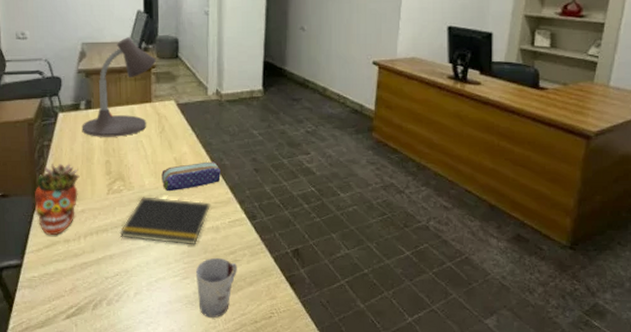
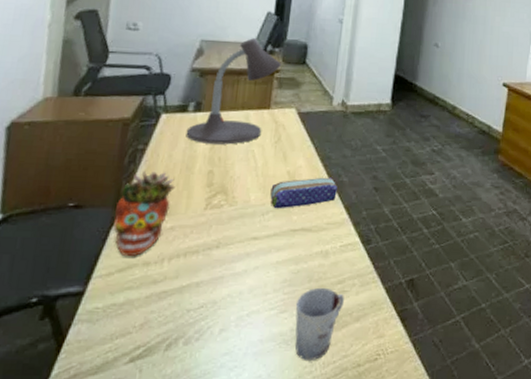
notepad: present [119,197,210,245] -> none [212,214,322,272]

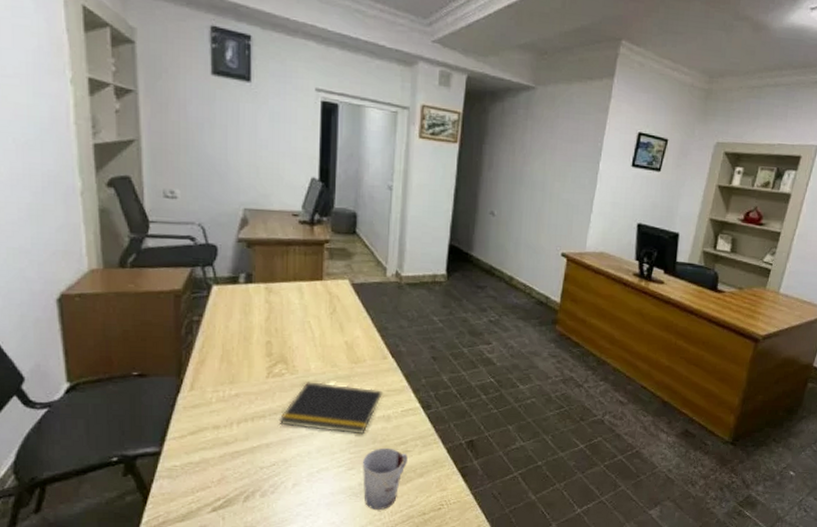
succulent planter: present [113,171,175,257] -> none [180,342,235,422]
desk lamp: present [186,37,281,145] -> none [240,205,330,316]
notepad: none [212,214,322,272] -> present [279,382,383,435]
pencil case: present [270,177,337,209] -> none [330,347,396,377]

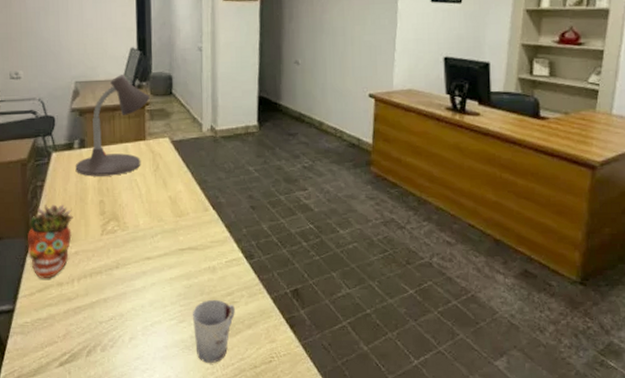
succulent planter: none [180,342,235,422] -> present [28,204,73,279]
desk lamp: none [240,205,330,316] -> present [75,73,150,177]
notepad: present [279,382,383,435] -> none [114,237,207,287]

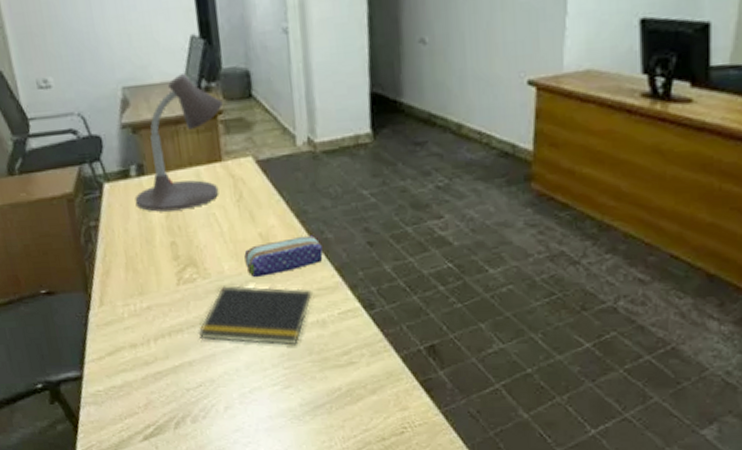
succulent planter: present [28,204,73,279] -> none [86,248,141,340]
notepad: none [114,237,207,287] -> present [197,286,313,346]
pencil case: none [156,199,217,231] -> present [244,235,323,278]
cup: present [192,299,235,363] -> none [299,359,355,435]

